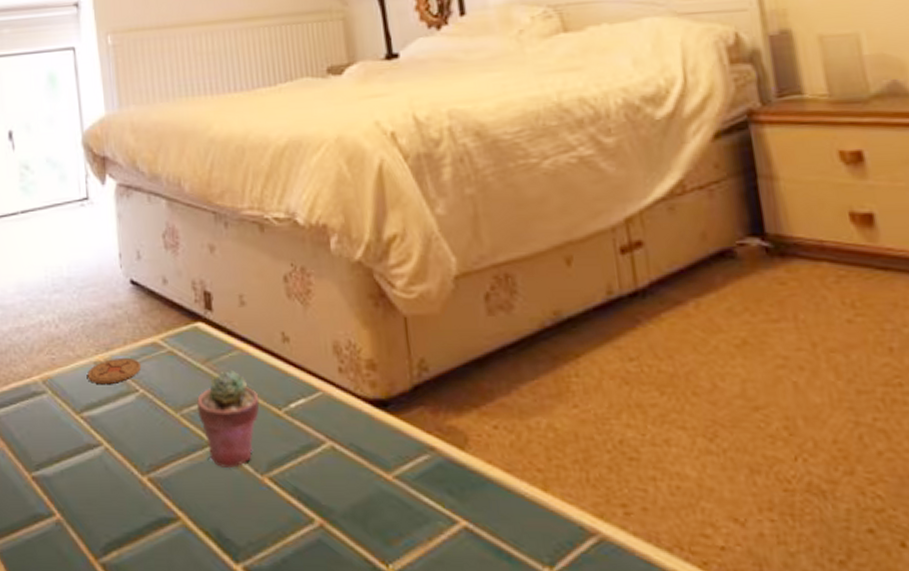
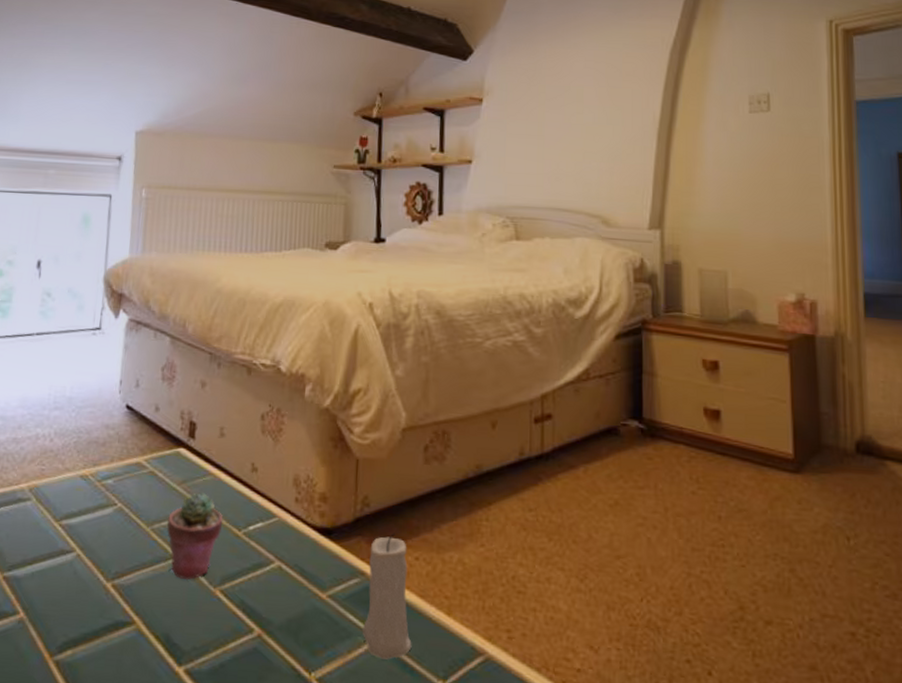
coaster: present [88,357,142,385] -> none [72,473,124,497]
candle: none [436,399,505,546] -> present [362,533,412,660]

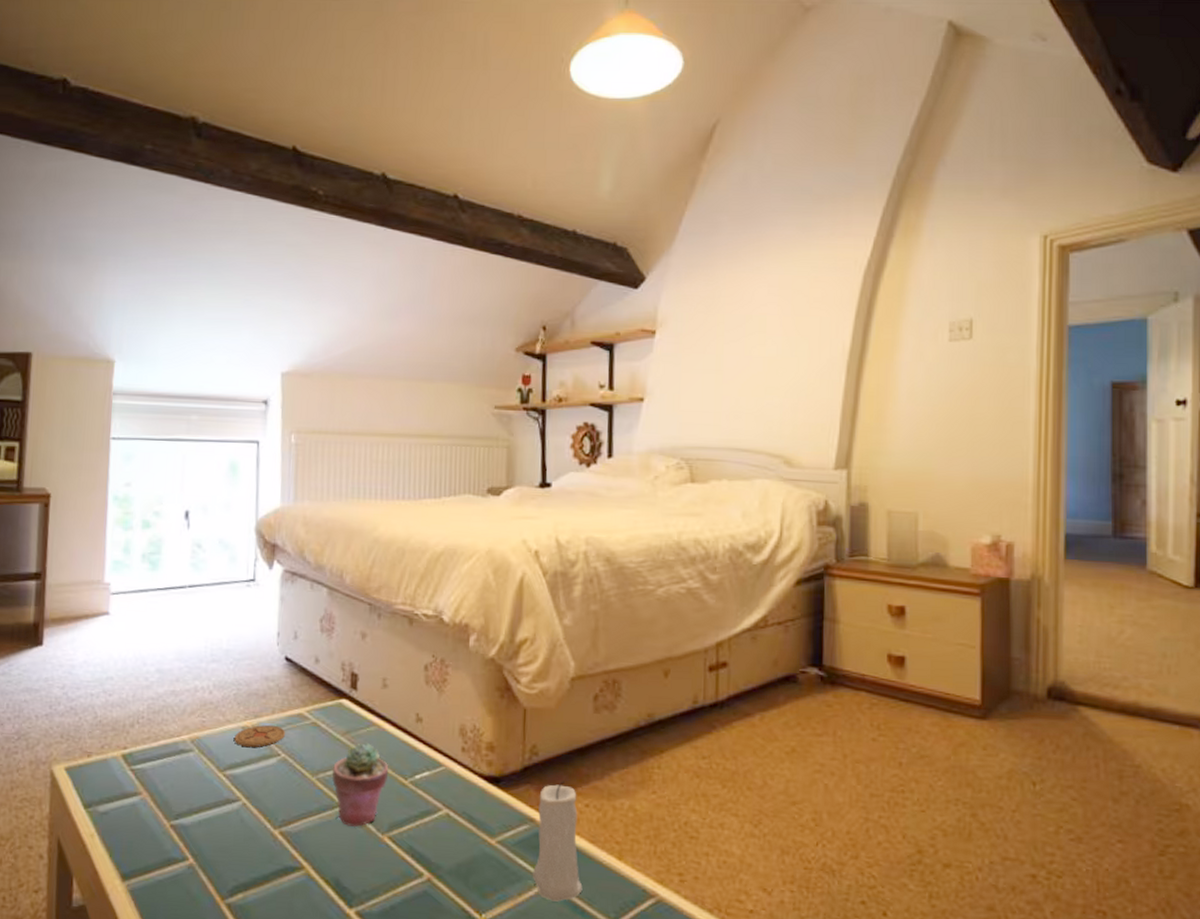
coaster: none [72,473,124,497] -> present [234,724,286,748]

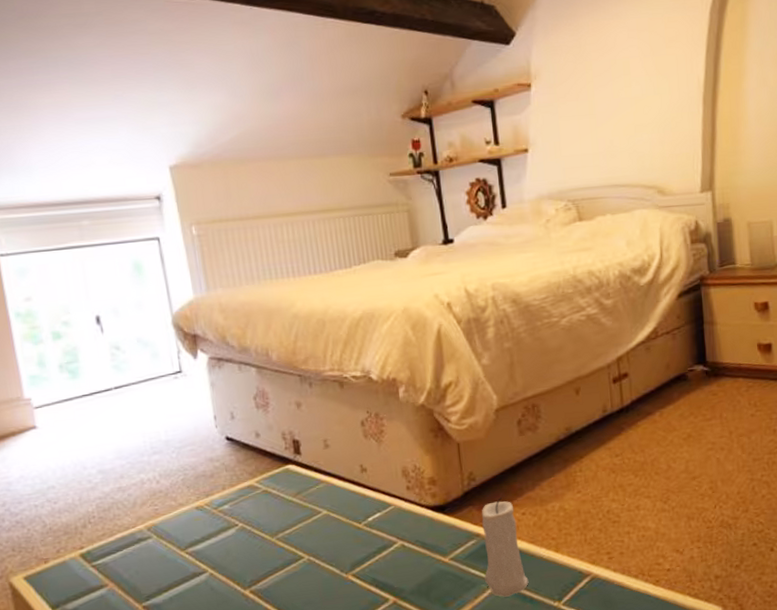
coaster: present [234,724,286,748] -> none [190,500,240,525]
potted succulent: present [331,742,389,828] -> none [289,498,343,574]

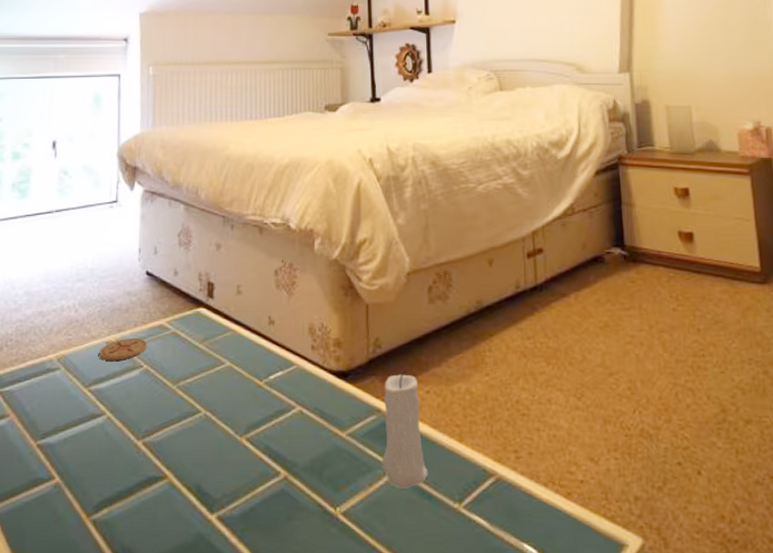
coaster: none [190,500,240,525] -> present [99,338,148,362]

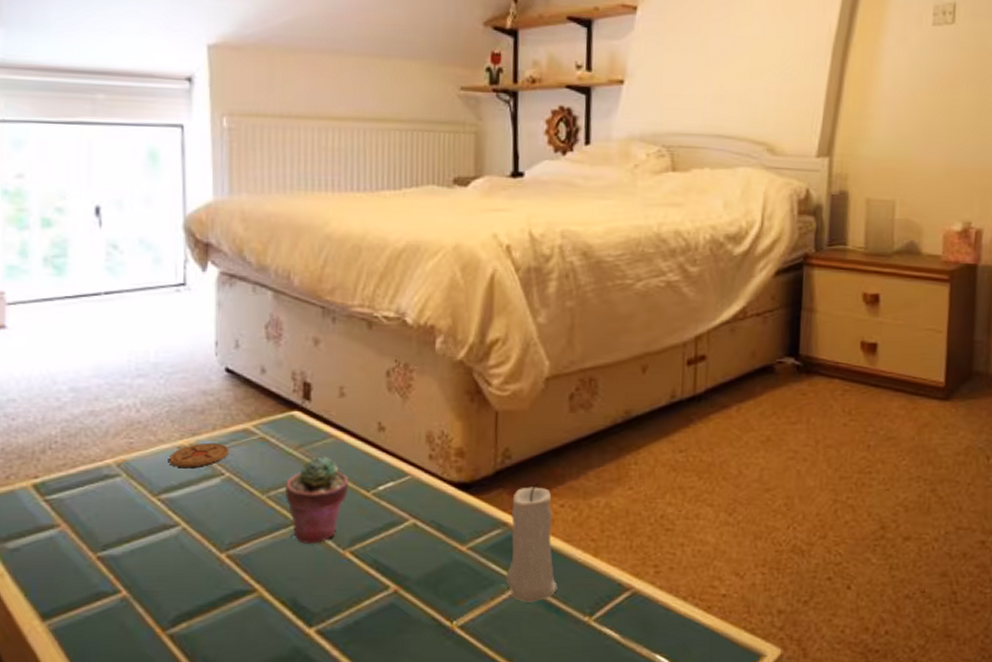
potted succulent: none [191,347,245,432] -> present [284,455,349,545]

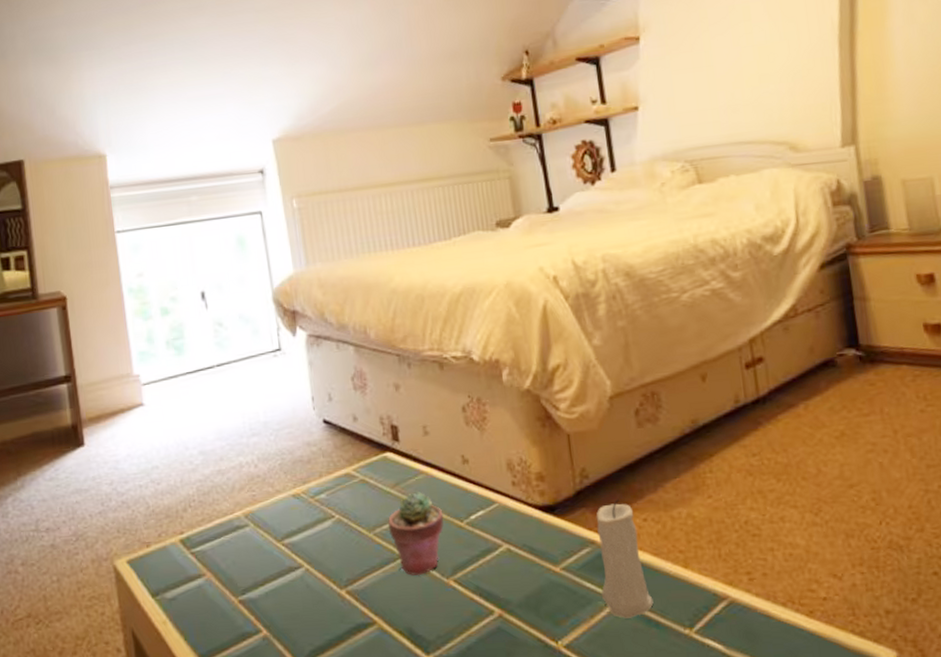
coaster: present [169,442,230,469] -> none [287,488,337,515]

